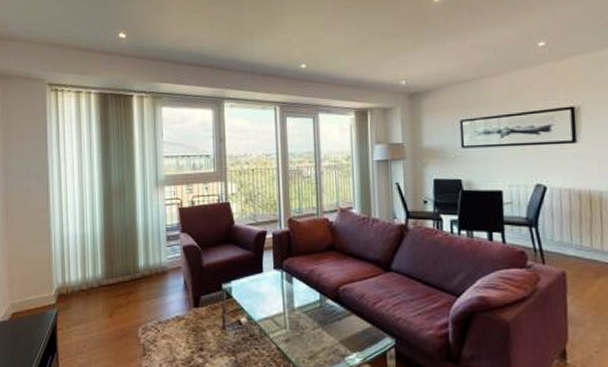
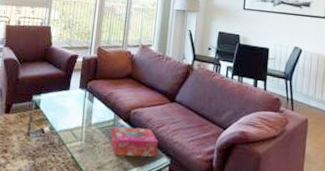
tissue box: none [320,306,378,341] -> present [111,126,159,157]

